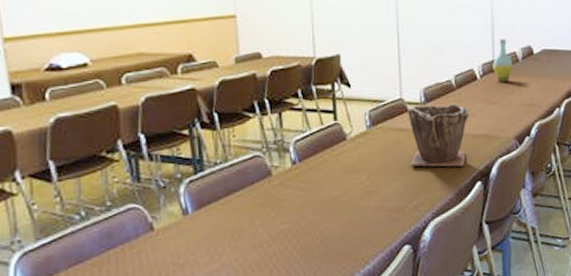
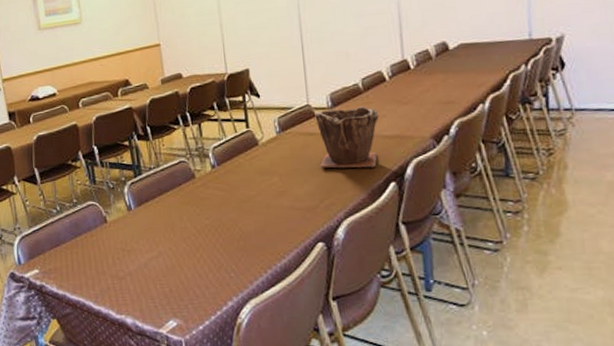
bottle: present [493,39,513,82] -> none [402,37,426,82]

